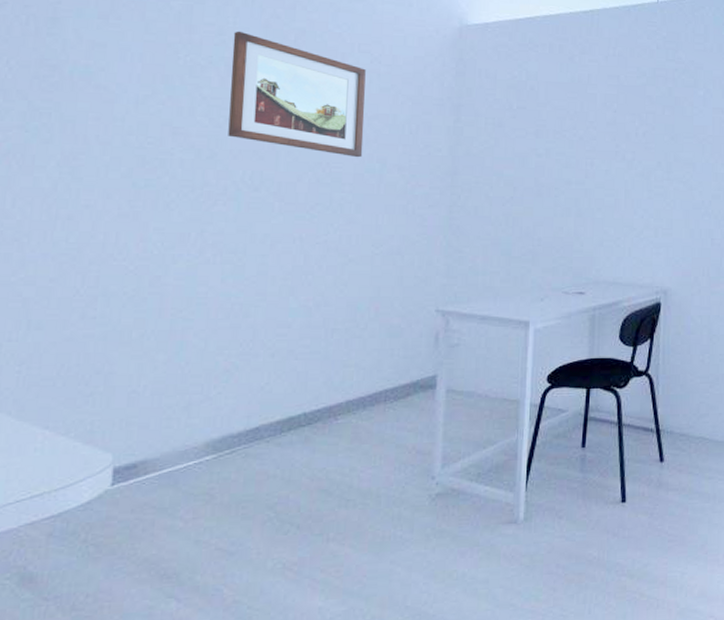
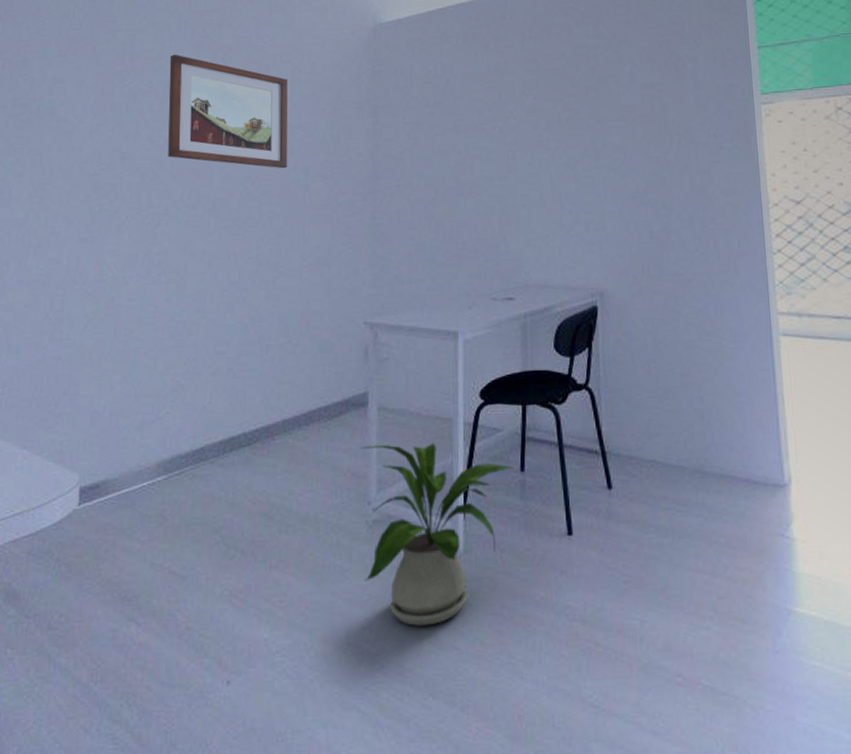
house plant: none [425,422,576,588] -> present [360,442,514,626]

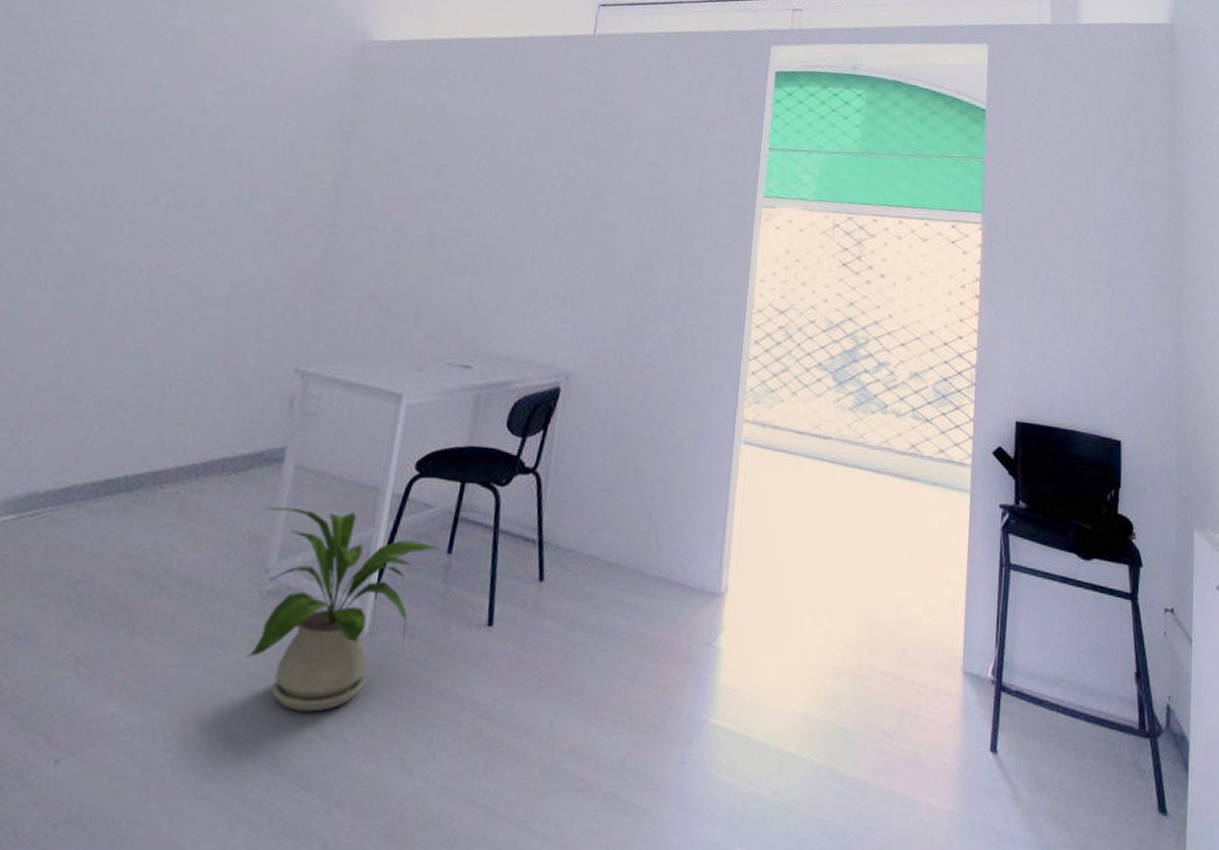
wall art: present [168,54,288,169] -> none [82,23,249,182]

